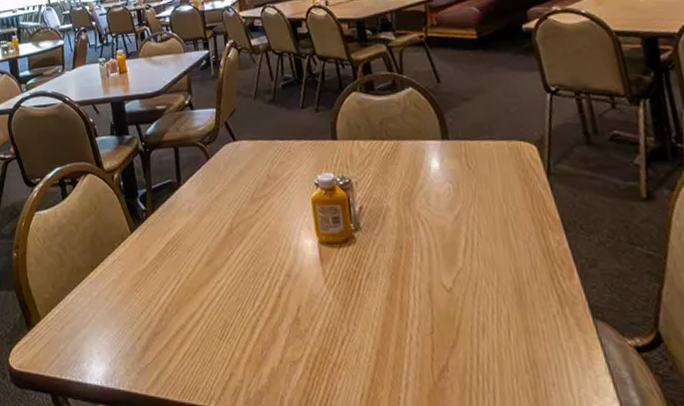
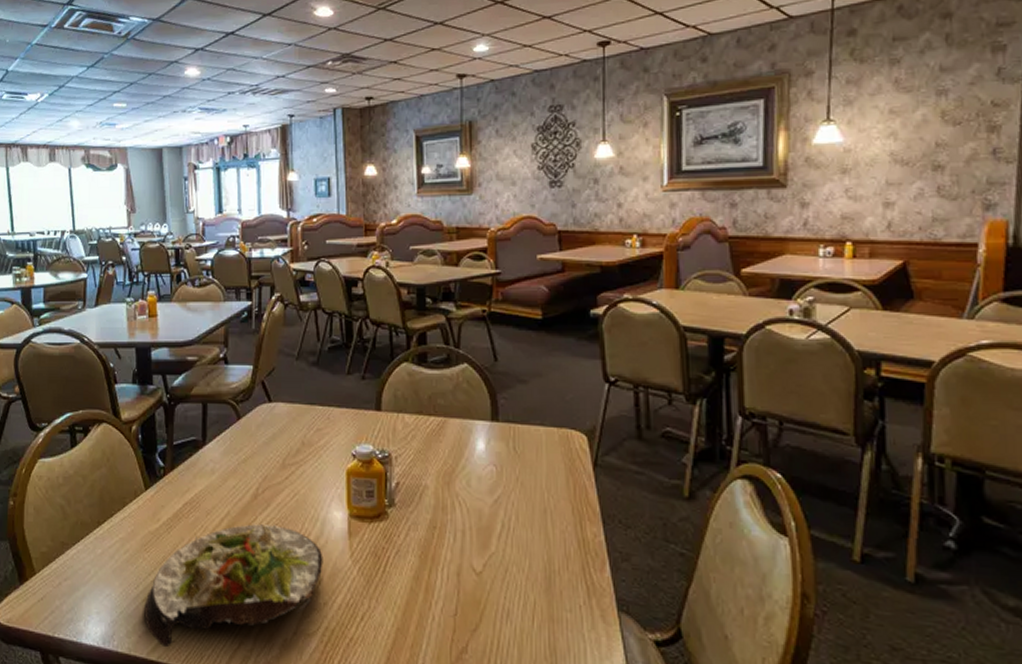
salad plate: none [140,257,300,383] -> present [144,524,323,648]

